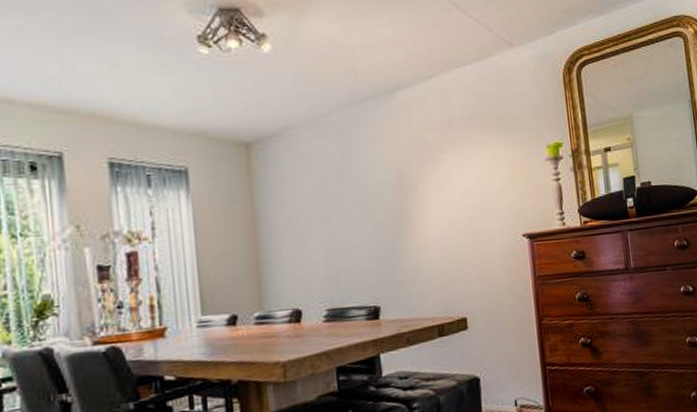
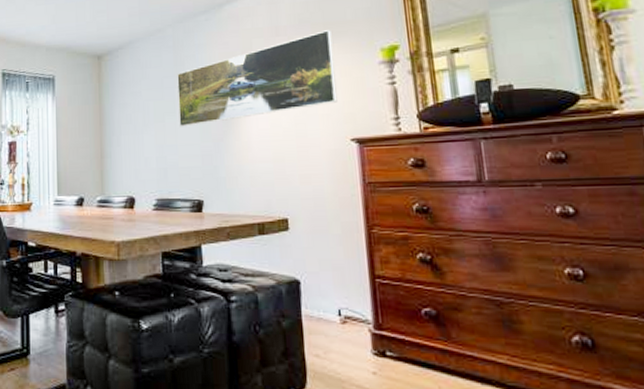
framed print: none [344,125,510,228] -> present [177,30,338,127]

